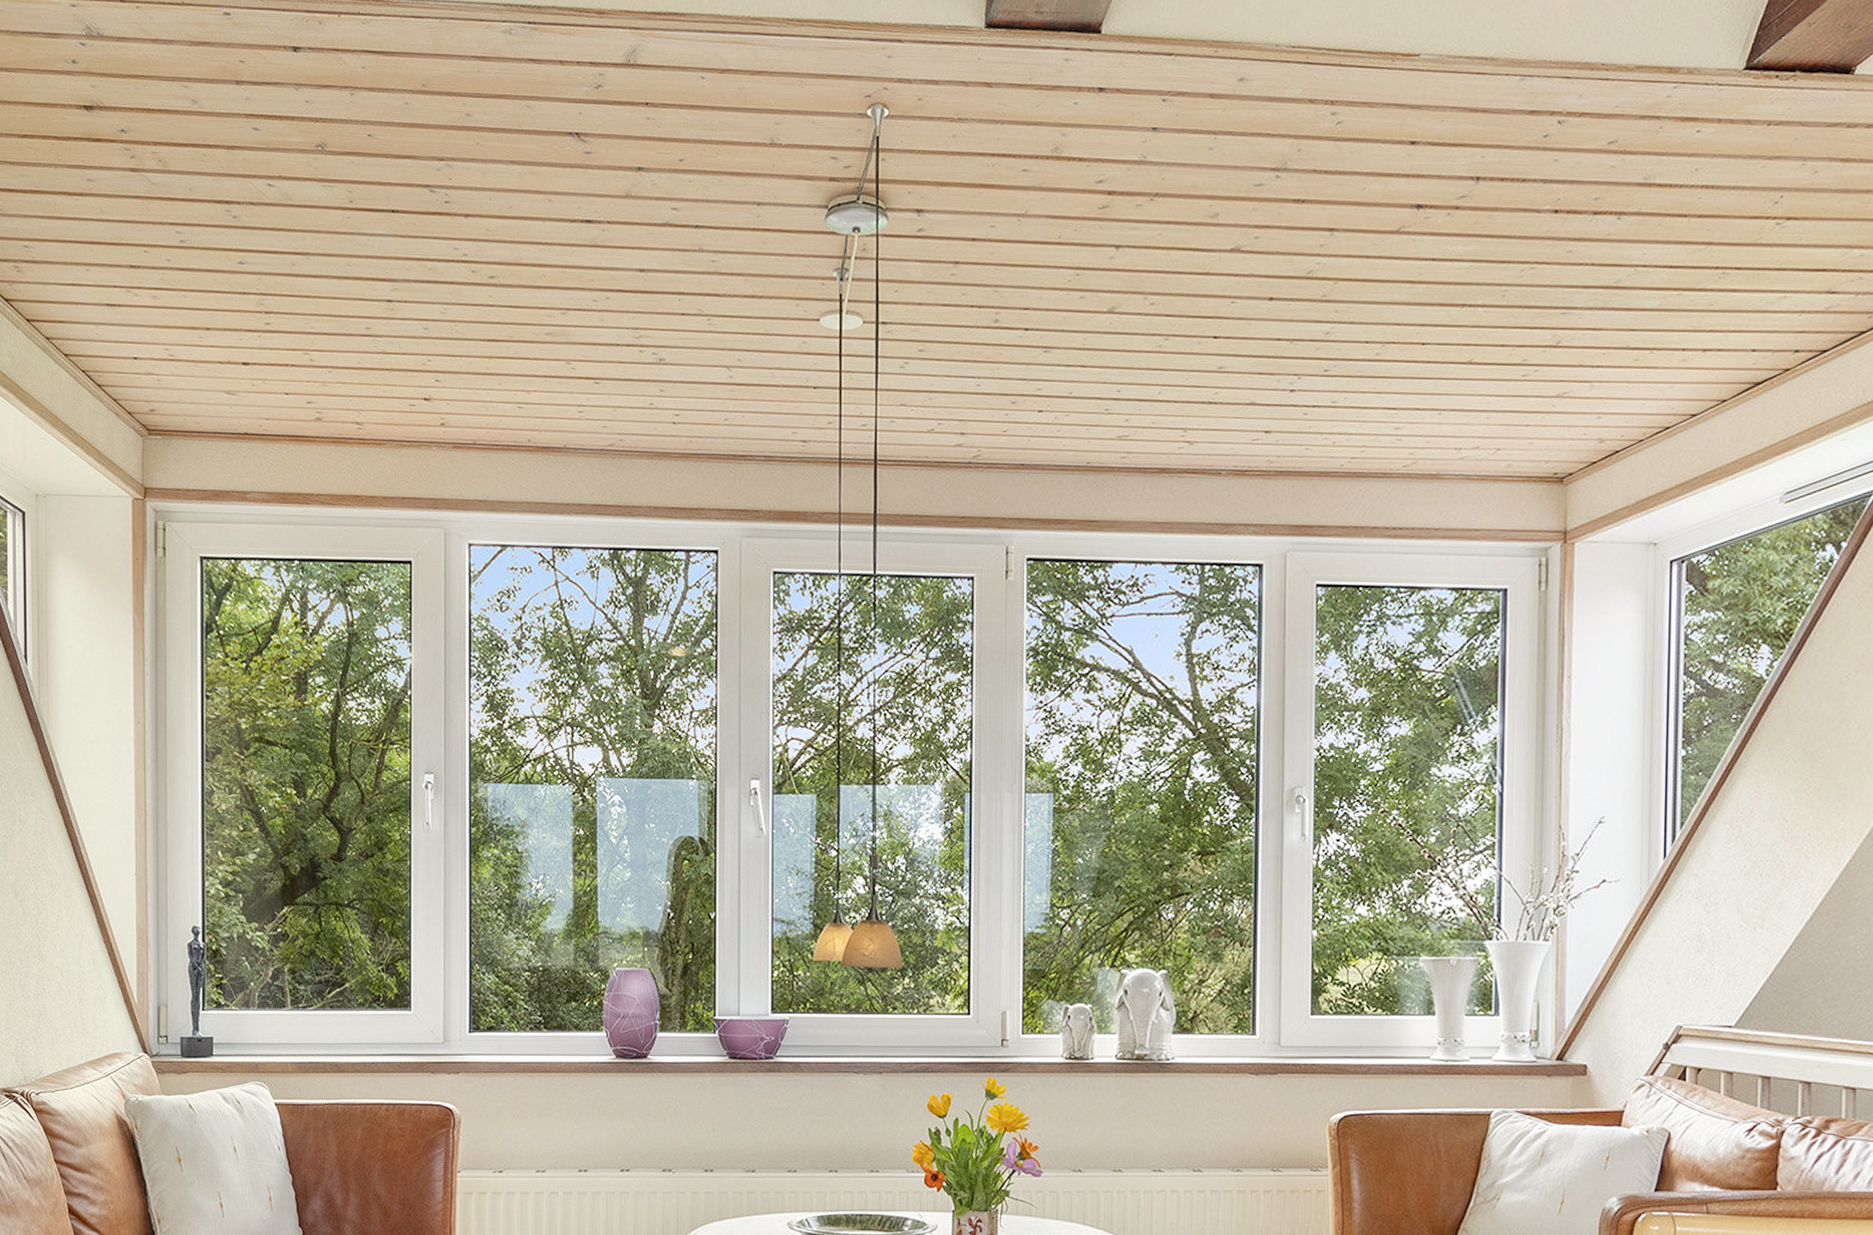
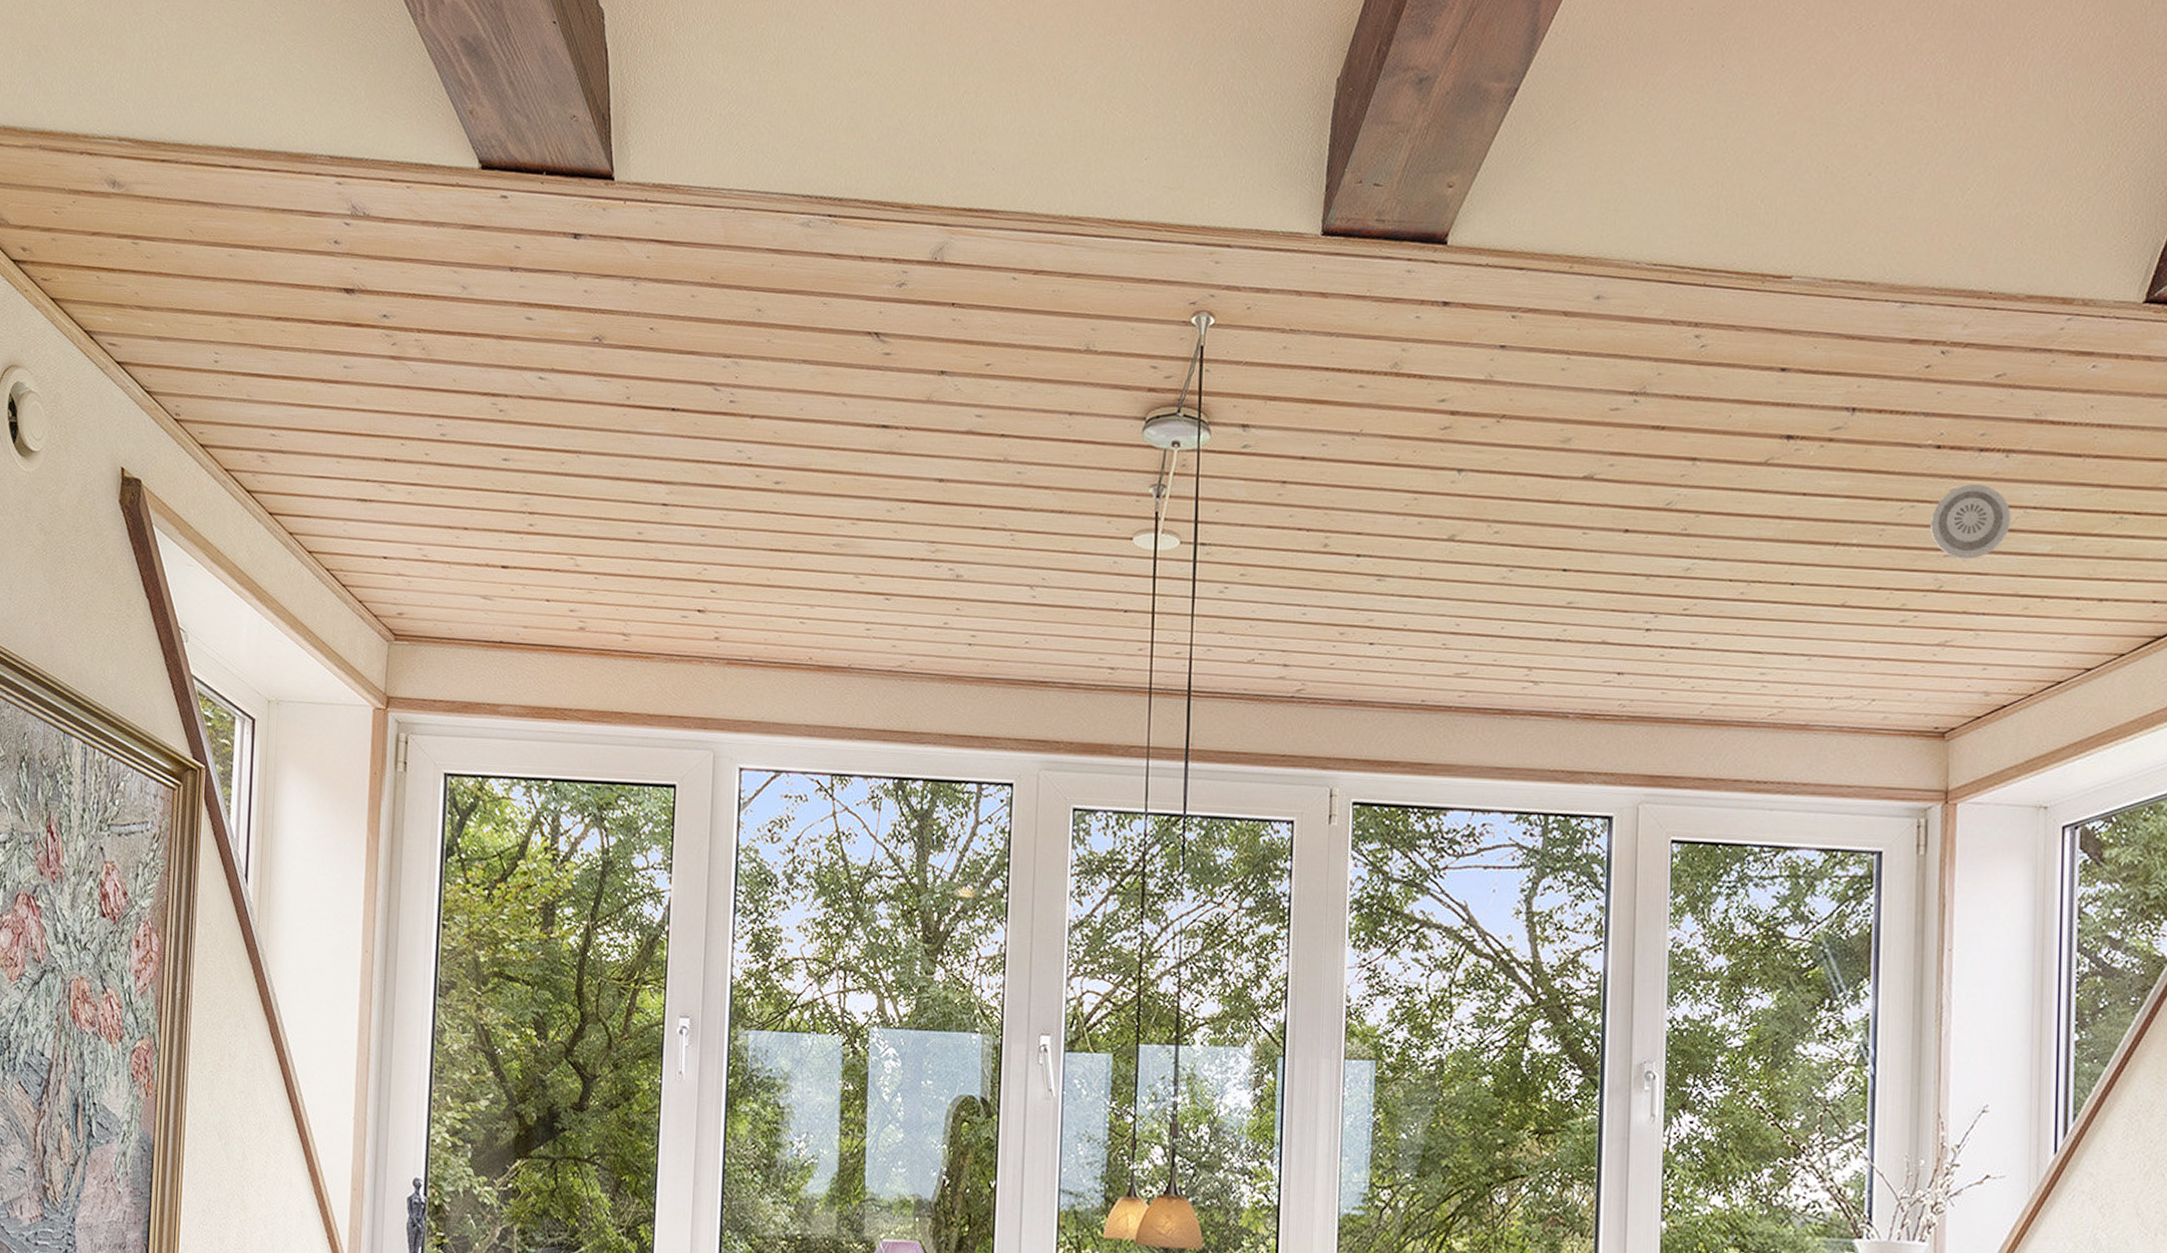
smoke detector: none [1549,245,1623,316] -> present [1931,484,2011,559]

